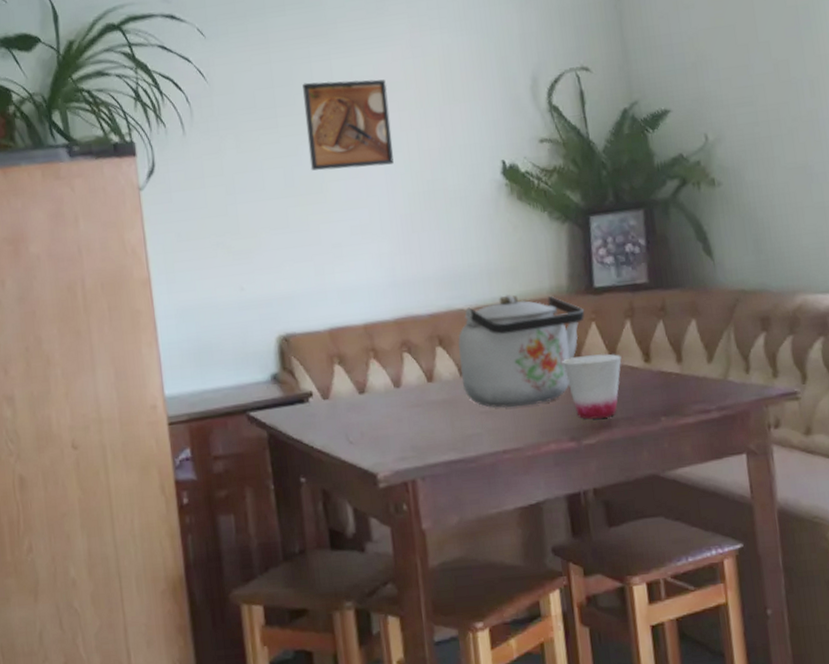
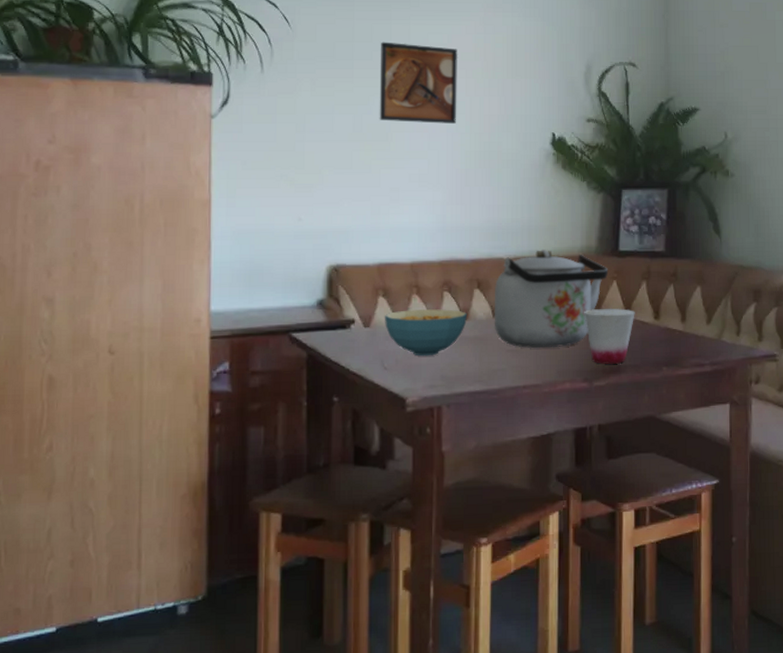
cereal bowl: none [342,372,433,427] -> present [384,309,468,356]

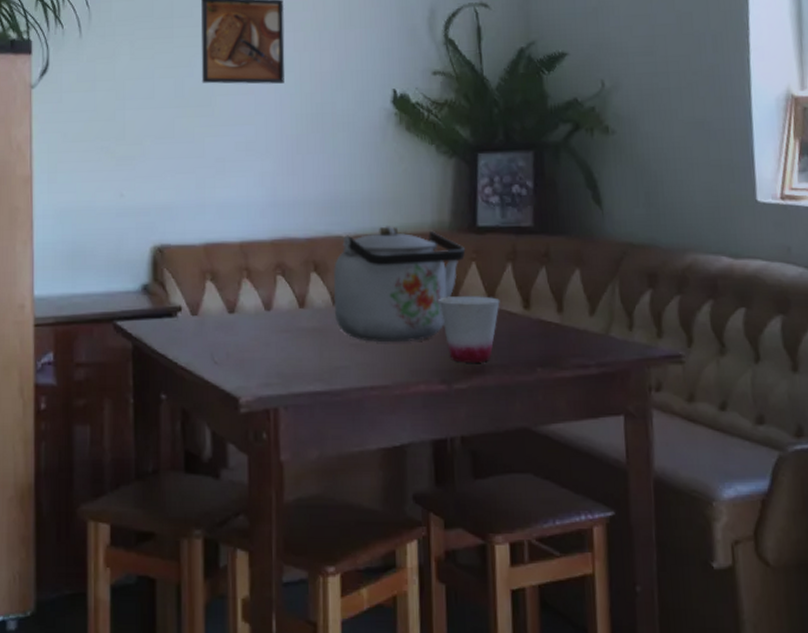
cereal bowl: present [384,309,468,356] -> none [212,295,305,350]

